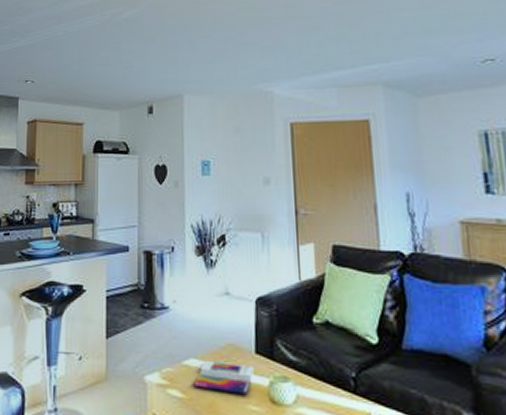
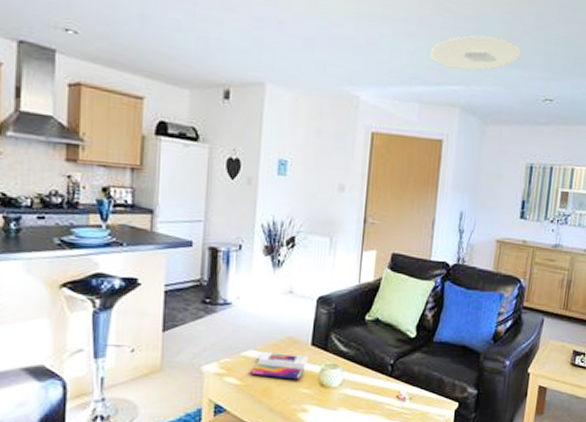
ceiling light: none [339,11,443,49] -> present [429,35,521,71]

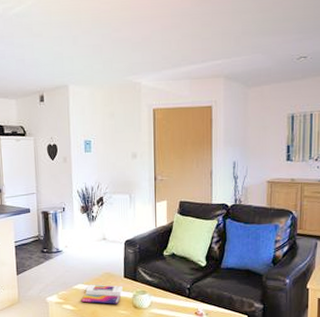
ceiling light: present [429,35,521,71] -> none [194,13,273,47]

